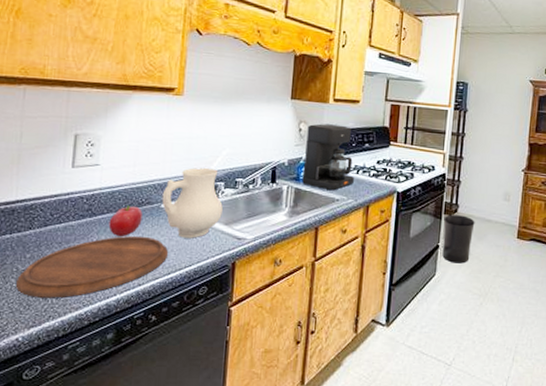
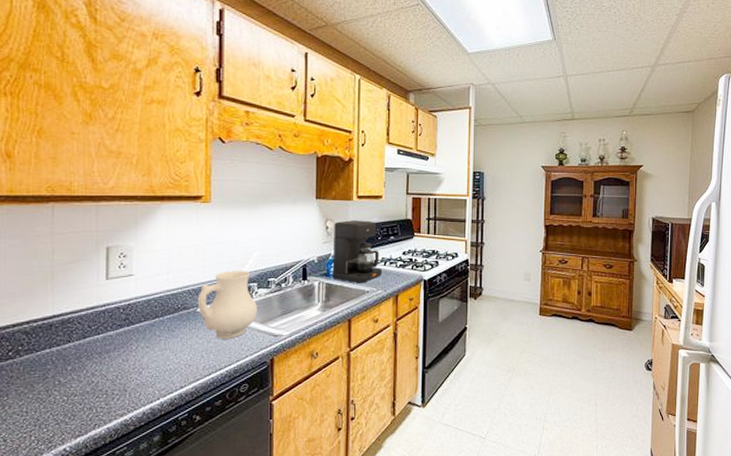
cutting board: present [16,236,169,298] -> none [60,340,208,408]
fruit: present [108,205,143,236] -> none [147,312,179,342]
waste bin: present [442,214,475,264] -> none [470,297,499,343]

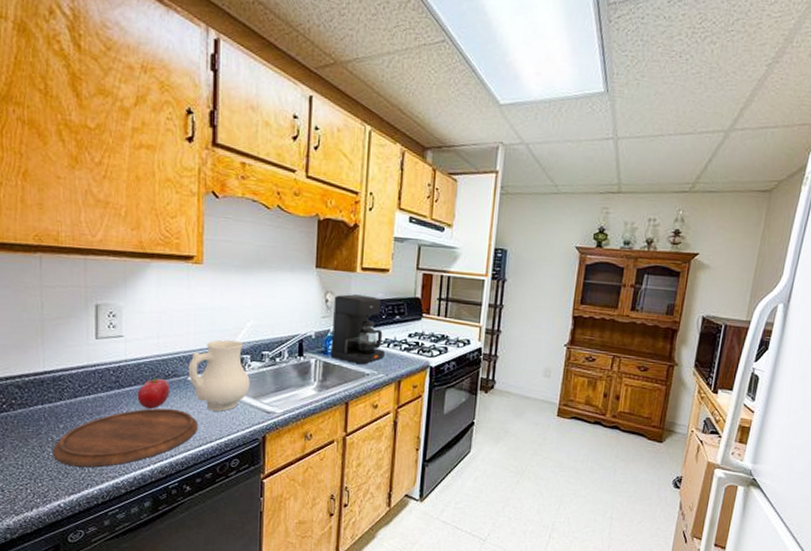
cutting board: none [60,340,208,408] -> present [53,408,199,468]
fruit: none [147,312,179,342] -> present [137,378,170,409]

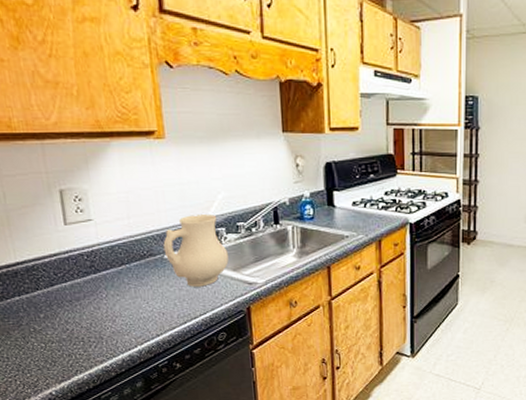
cutting board: present [53,408,199,468] -> none [36,288,181,354]
fruit: present [137,378,170,409] -> none [114,259,148,290]
coffee maker: present [330,294,385,365] -> none [305,156,362,228]

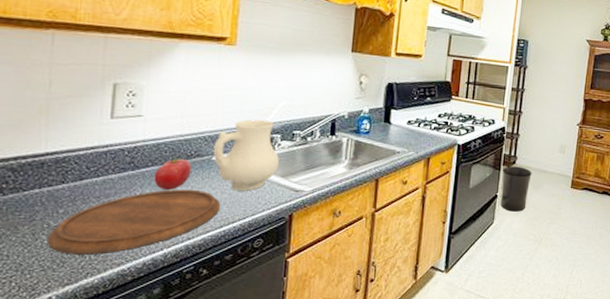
cutting board: none [36,288,181,354] -> present [48,189,221,255]
fruit: none [114,259,148,290] -> present [153,158,192,190]
waste bin: none [462,242,496,291] -> present [500,166,532,212]

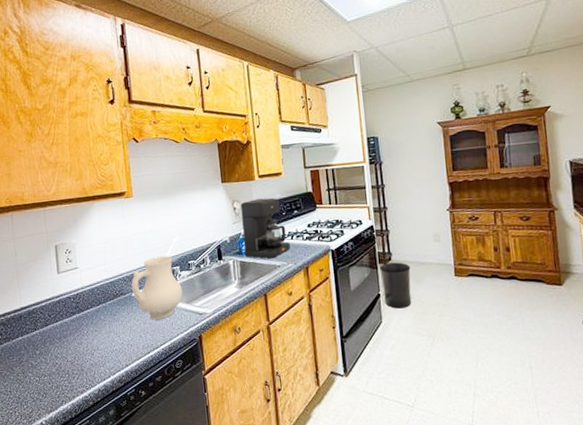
cutting board: present [48,189,221,255] -> none [33,323,146,387]
fruit: present [153,158,192,190] -> none [93,298,119,326]
coffee maker: none [362,77,415,143] -> present [240,197,290,259]

